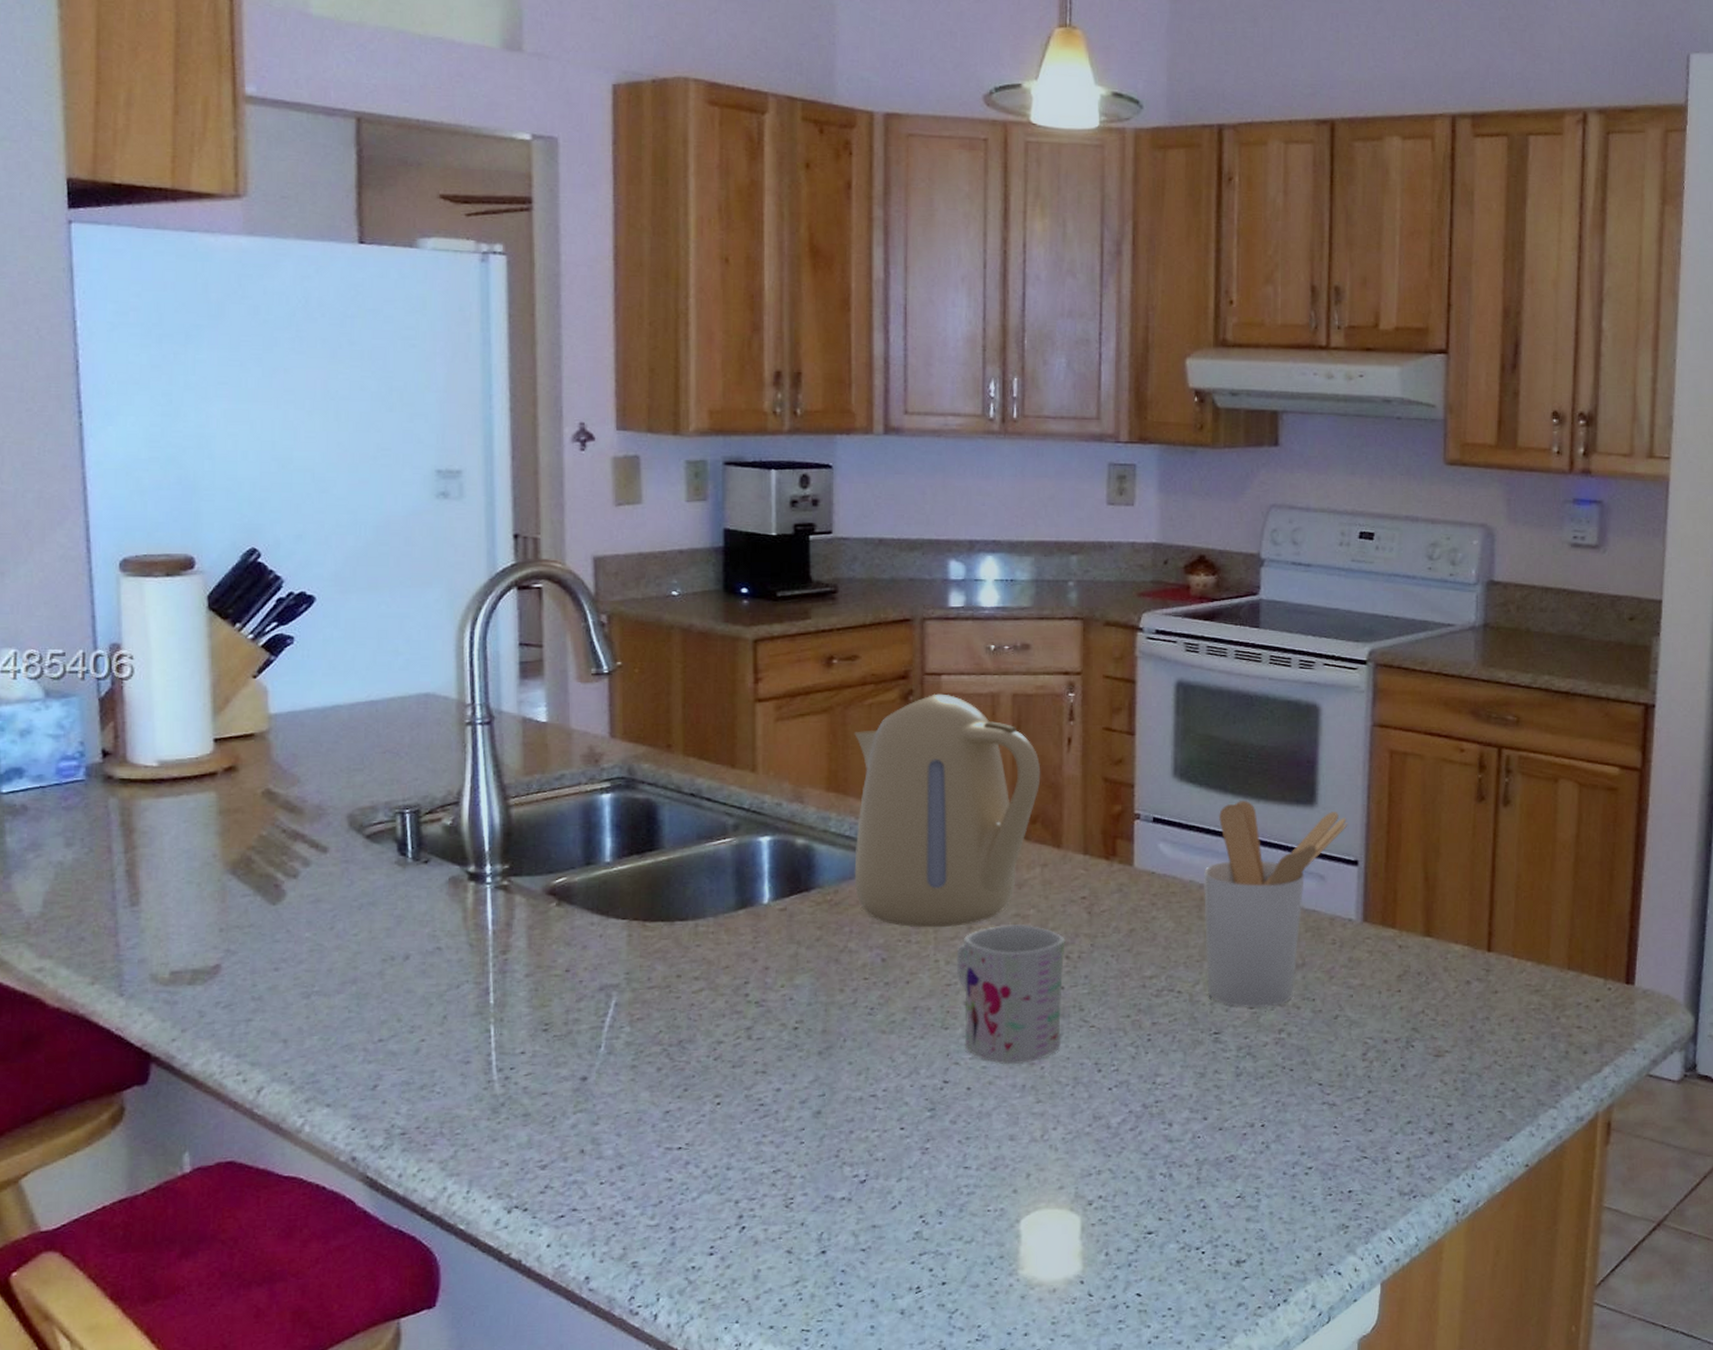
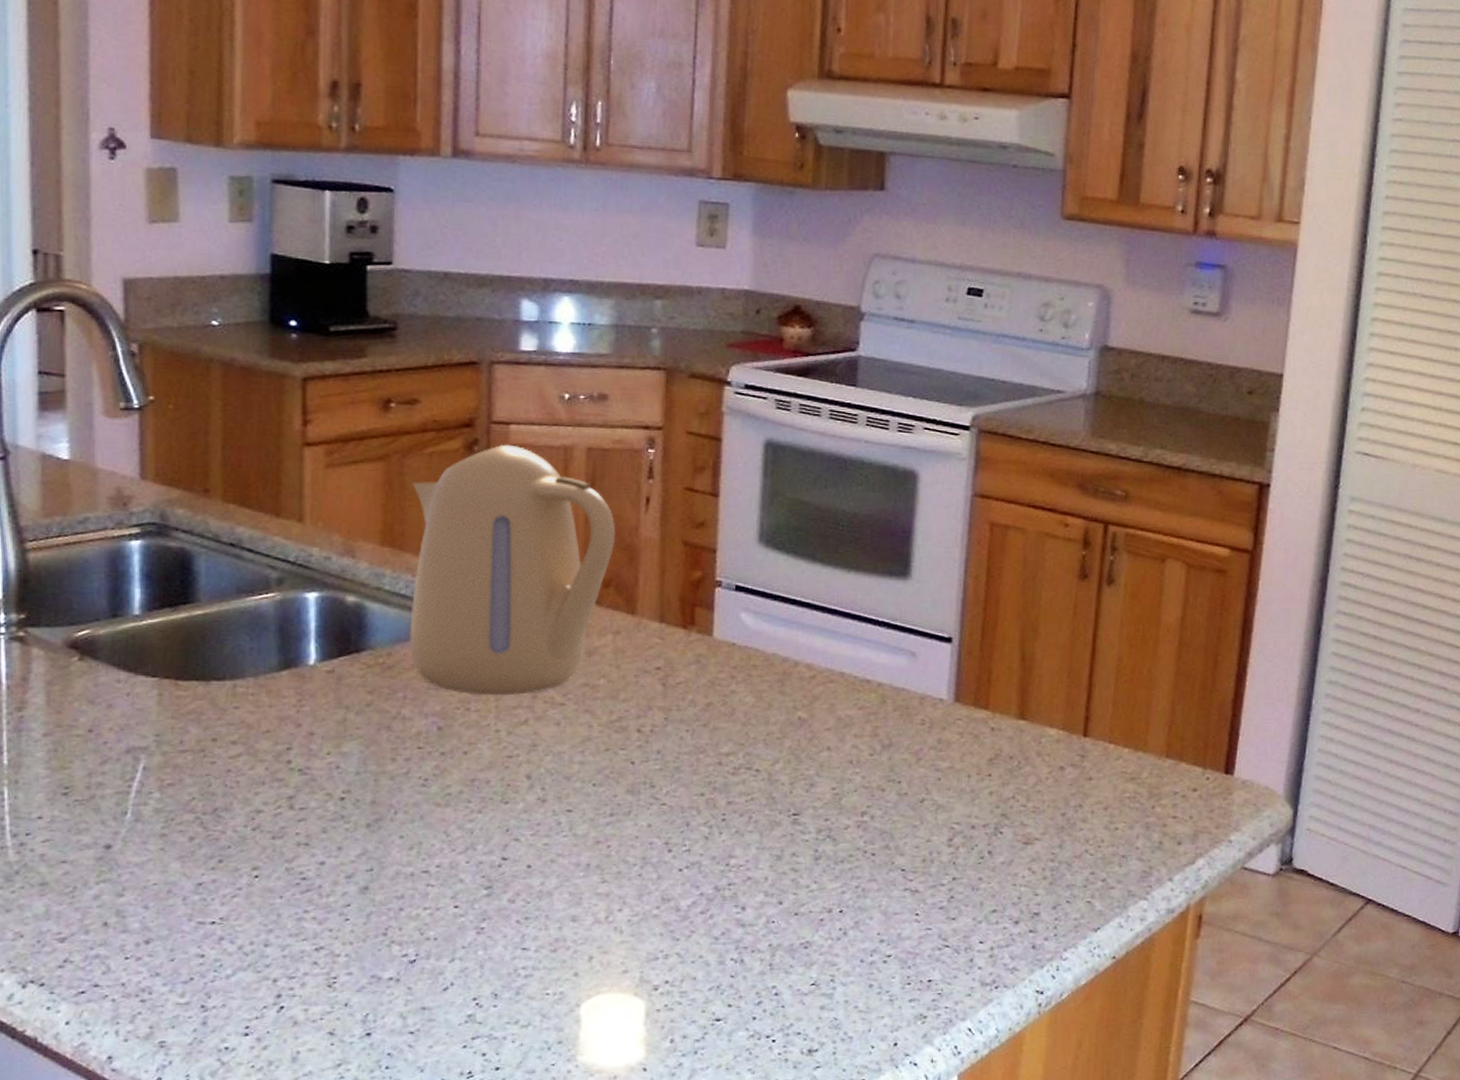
mug: present [956,925,1065,1065] -> none [518,695,637,843]
utensil holder: present [1203,801,1348,1007] -> none [786,571,943,788]

